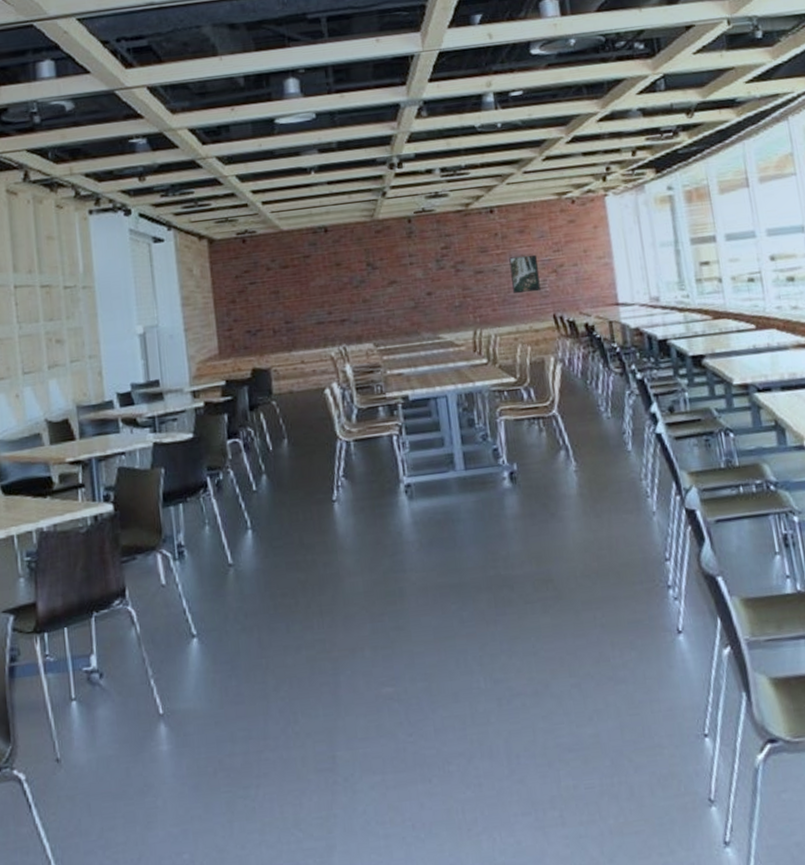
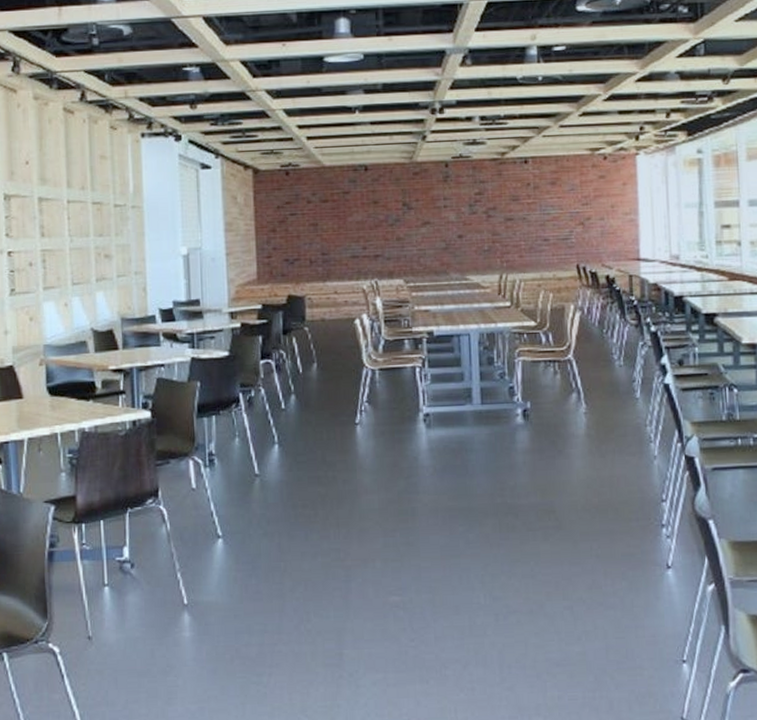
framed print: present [509,254,541,294] -> none [539,206,567,243]

